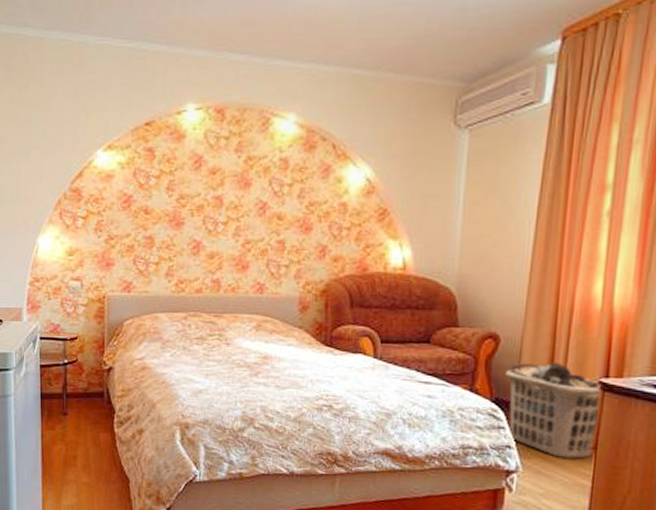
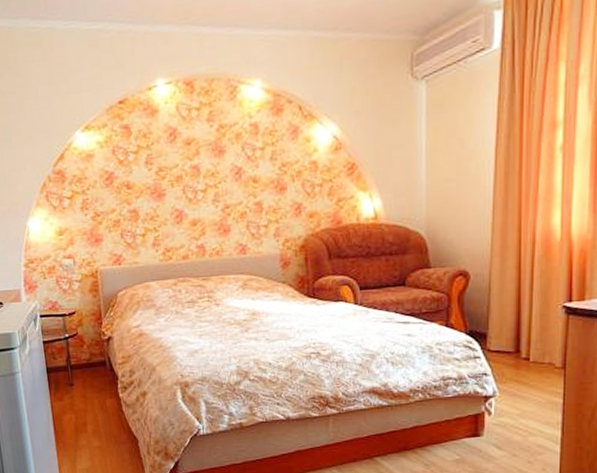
clothes hamper: present [504,362,603,460] -> none [476,292,568,381]

